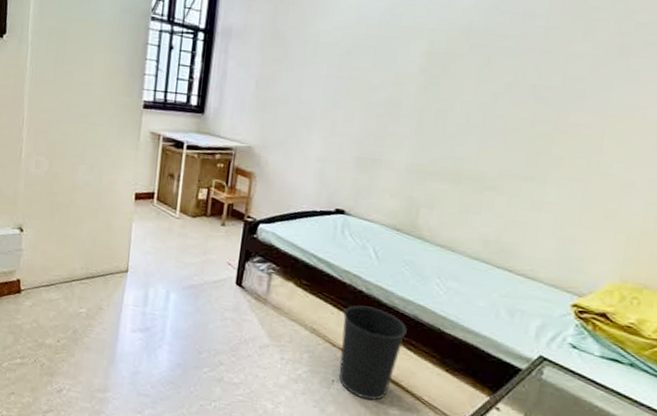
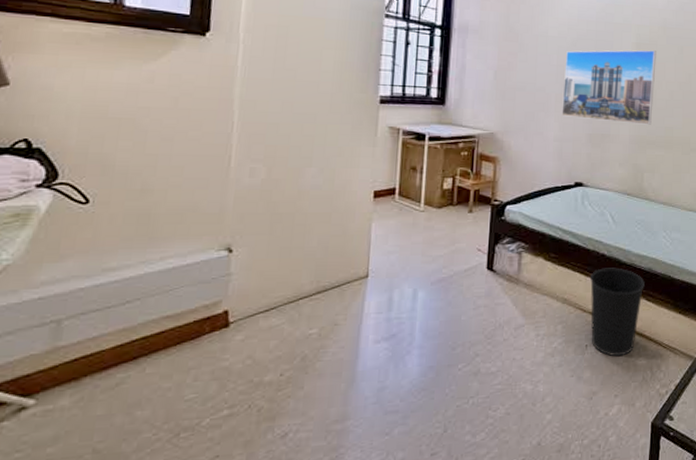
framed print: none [327,59,454,153] -> present [562,50,656,125]

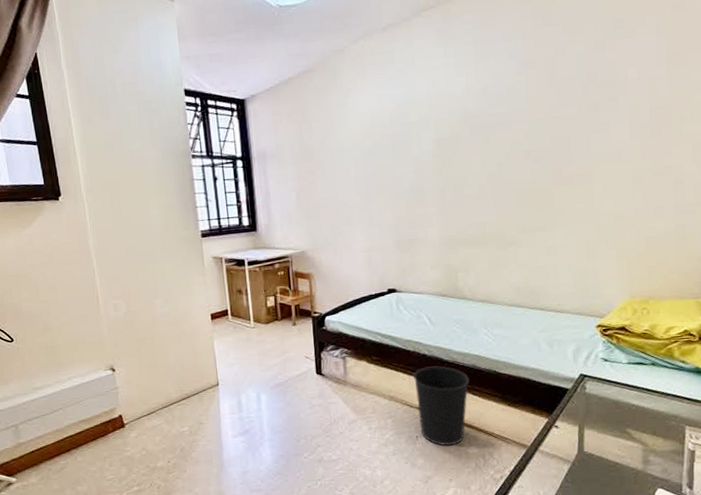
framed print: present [562,50,656,125] -> none [363,144,461,227]

